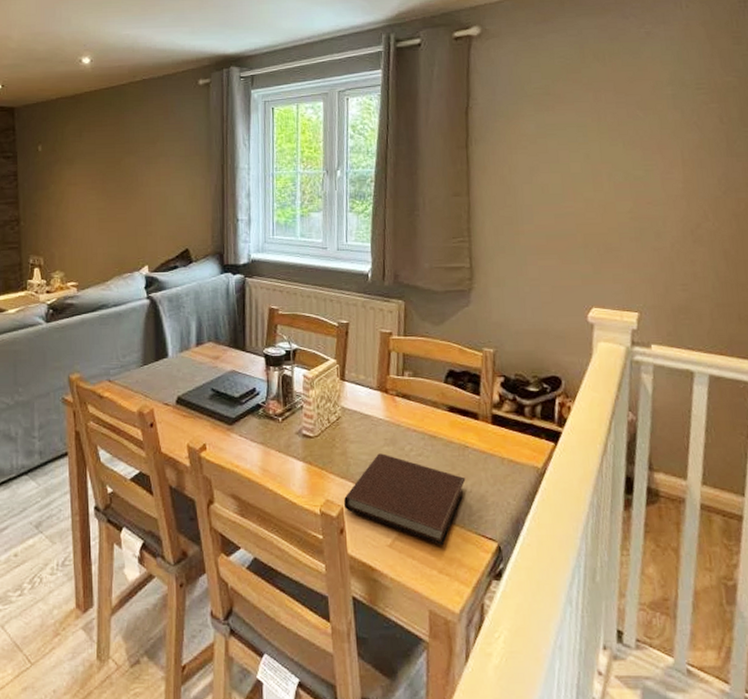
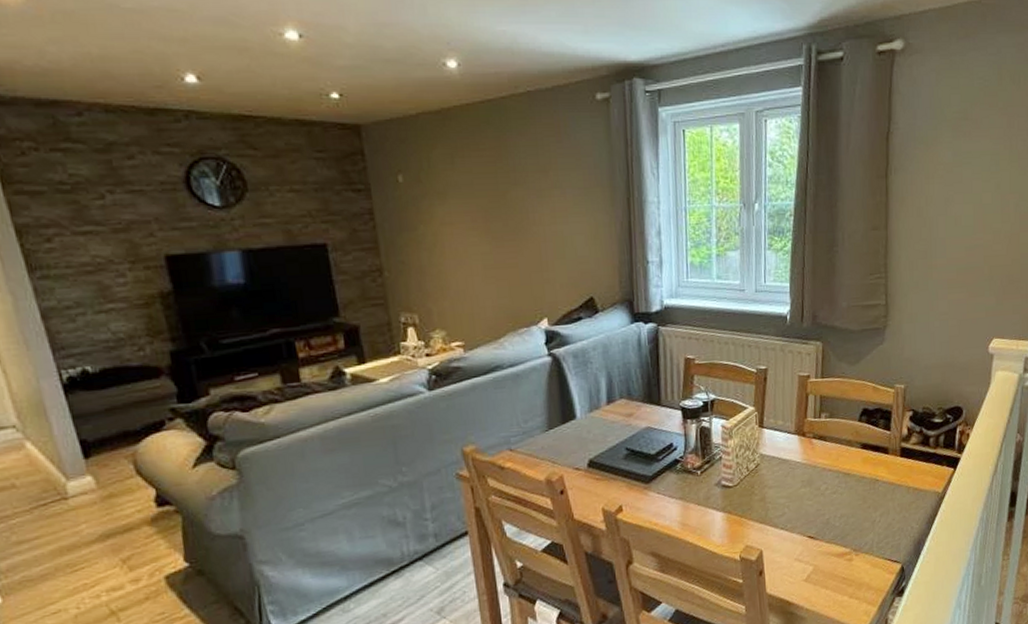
notebook: present [343,453,466,546] -> none [762,495,875,574]

